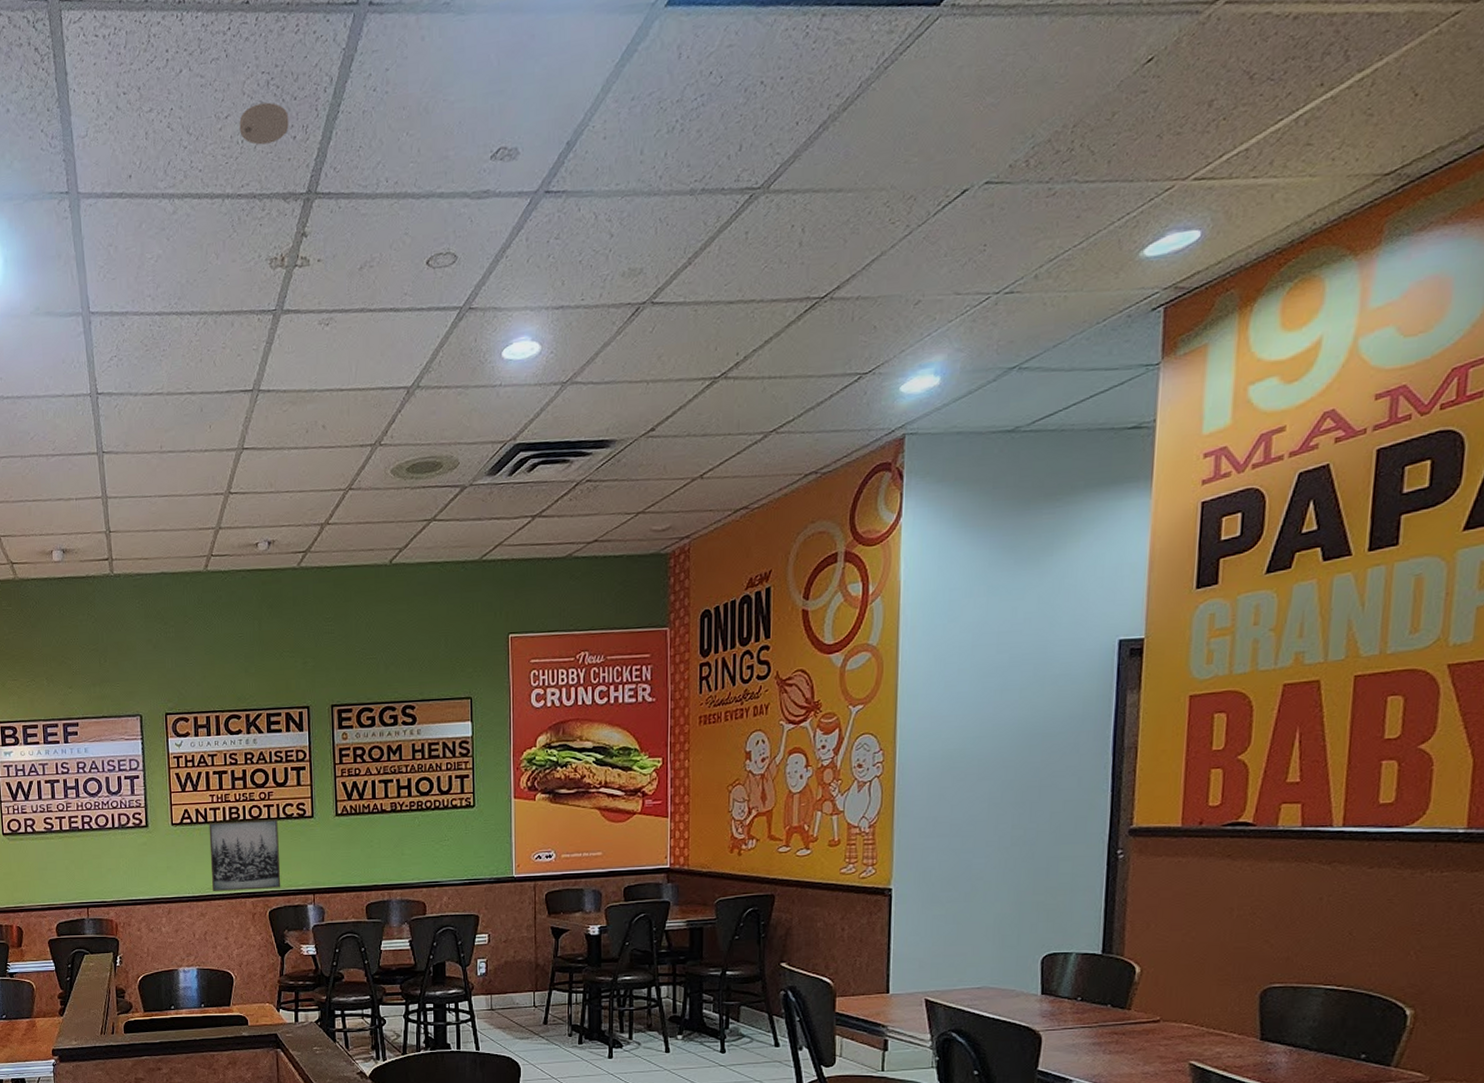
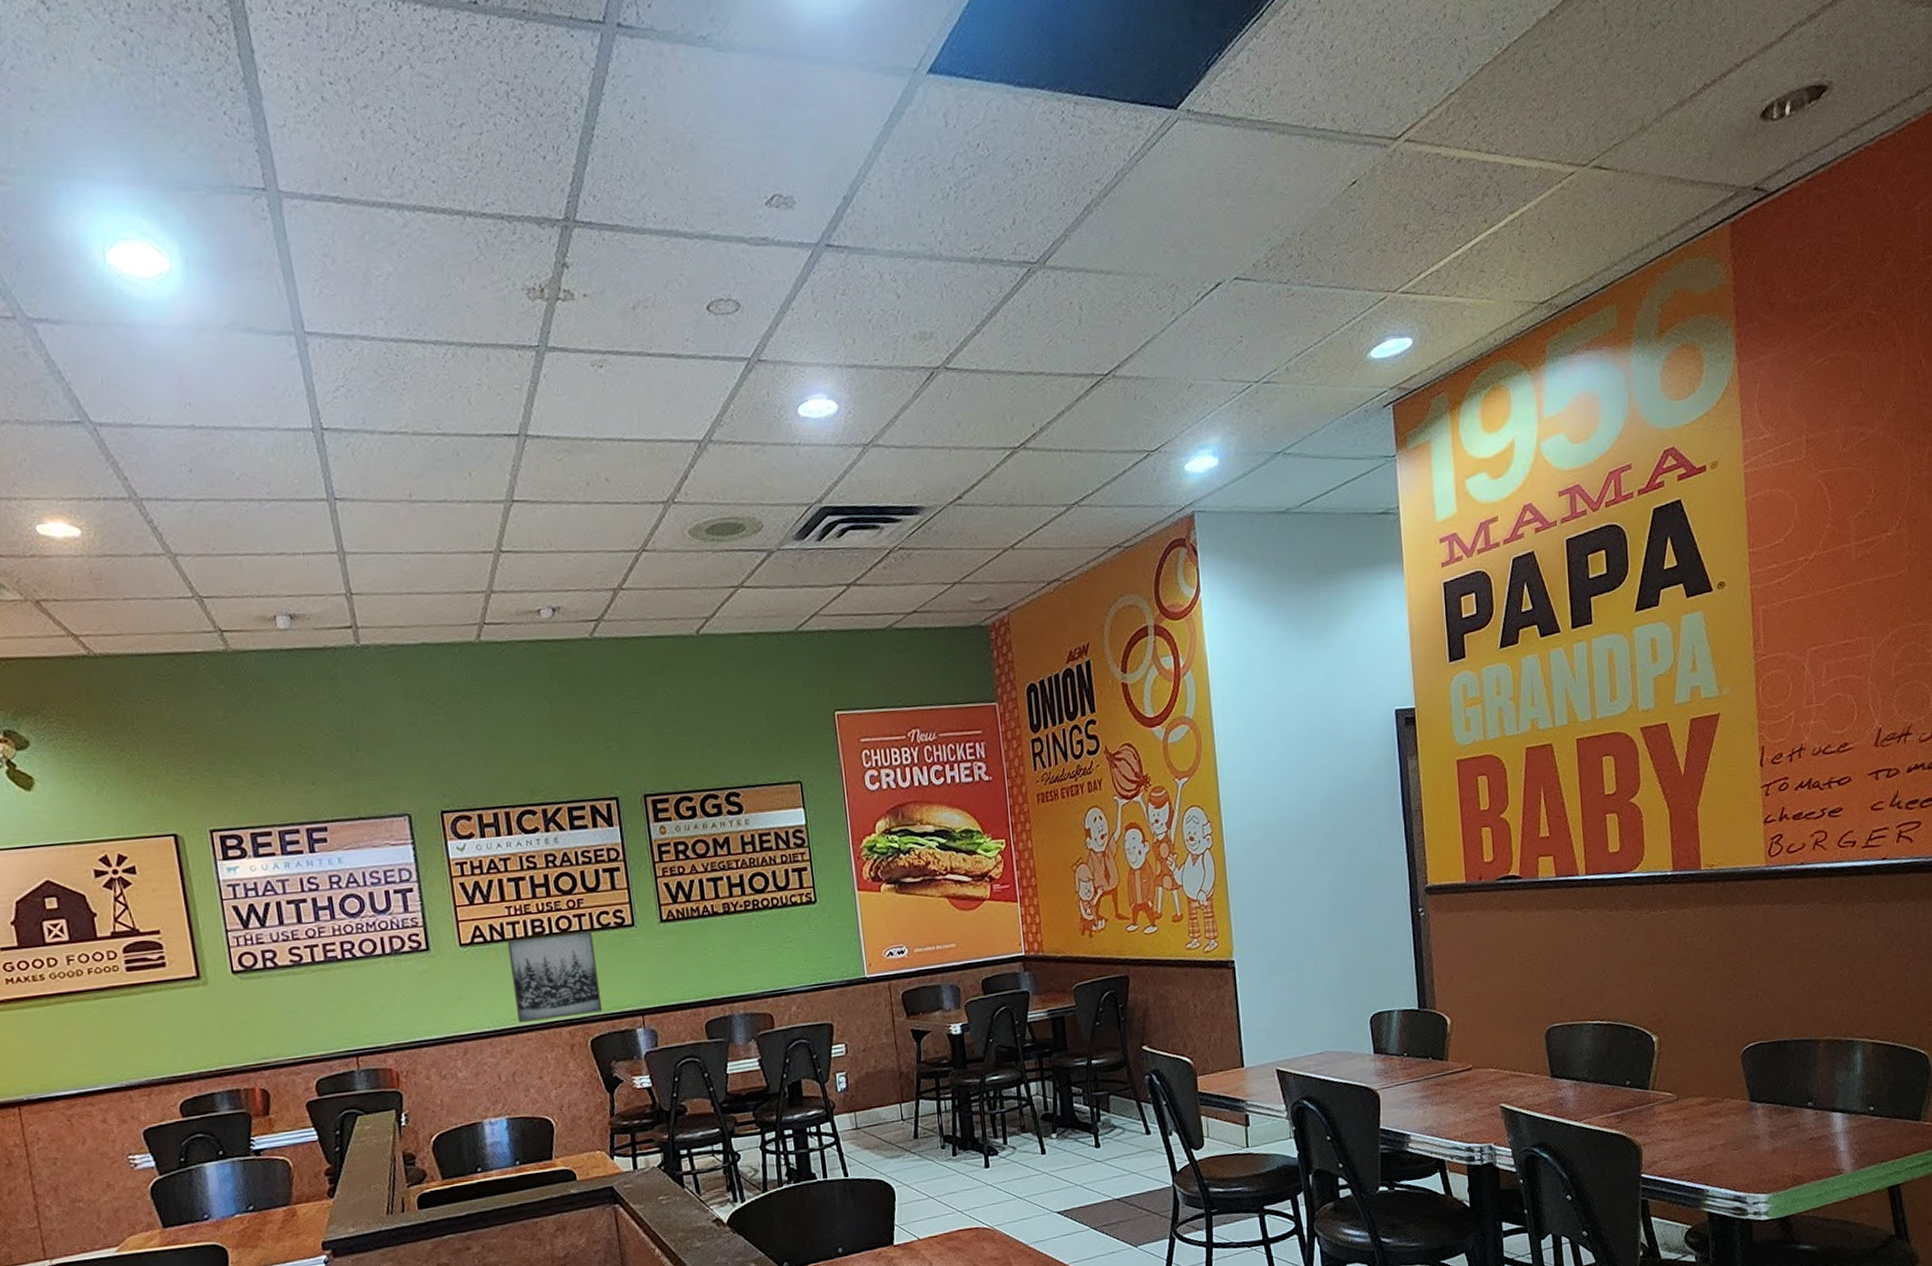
smoke detector: present [239,102,289,145] -> none [476,115,537,161]

